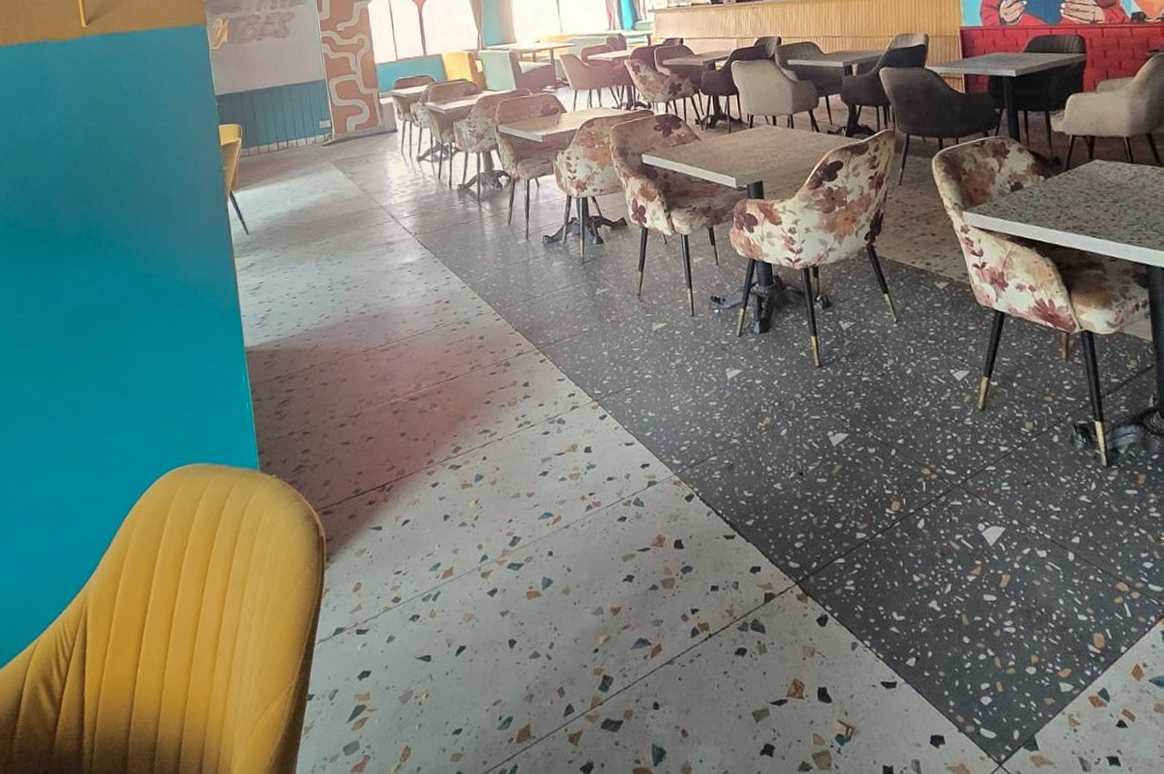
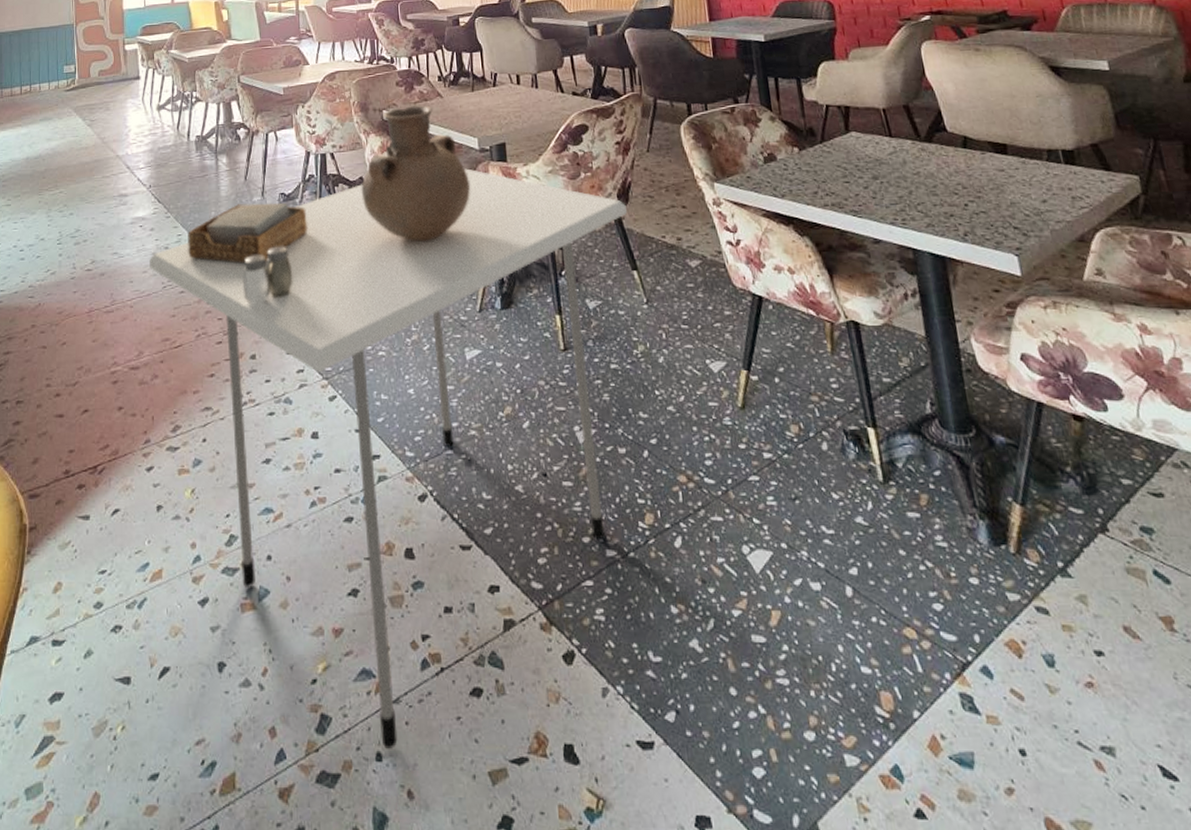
dining table: none [420,206,879,699] -> present [150,168,627,749]
napkin holder: none [456,244,572,302] -> present [188,202,307,264]
salt and pepper shaker: none [513,284,561,342] -> present [243,246,293,309]
vase: none [623,148,729,275] -> present [361,105,471,242]

